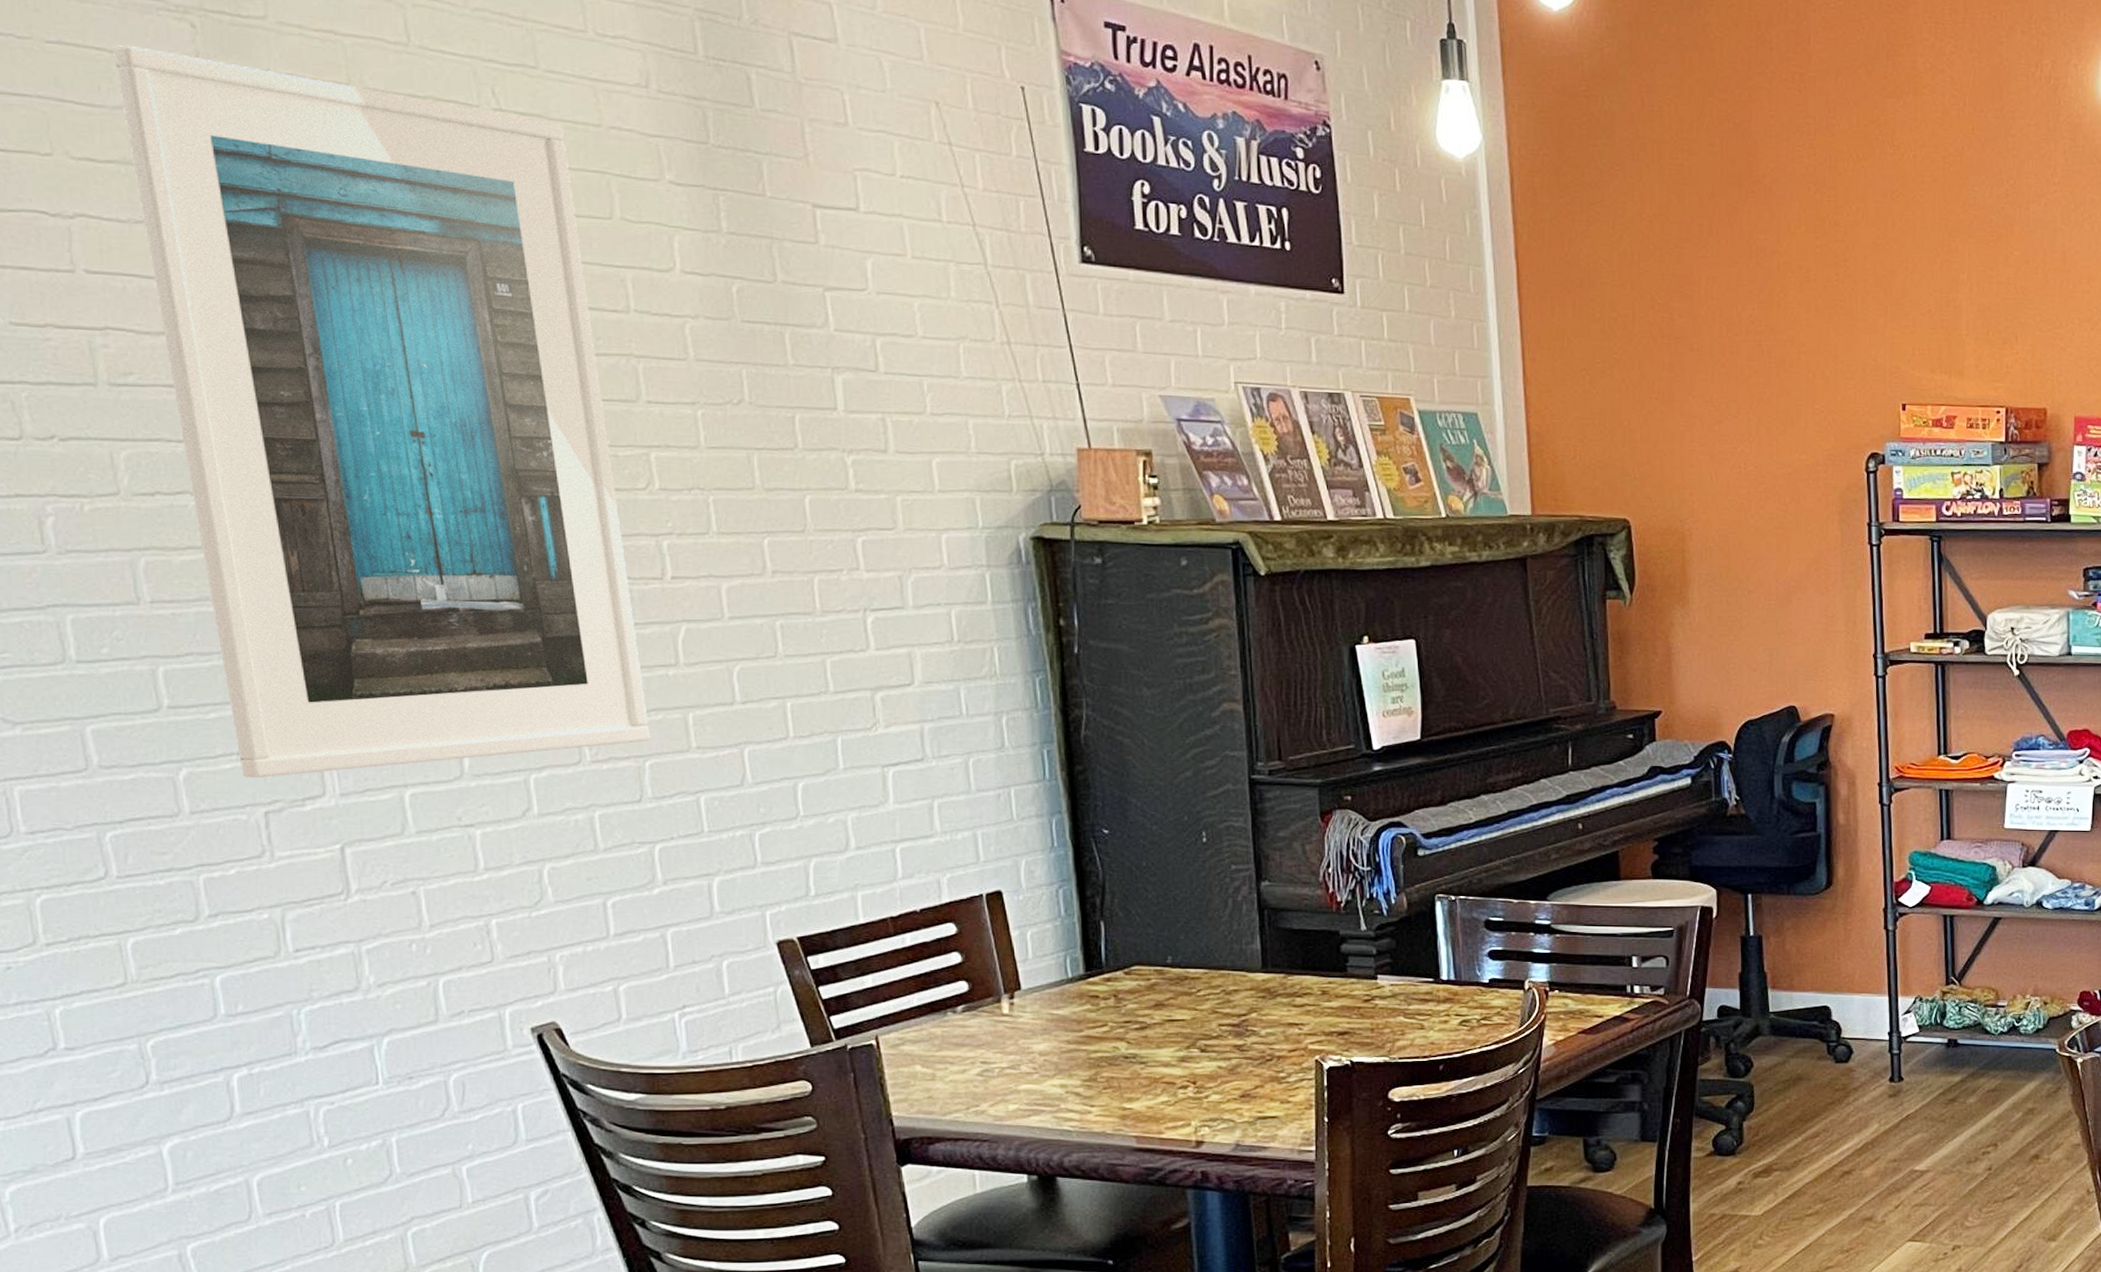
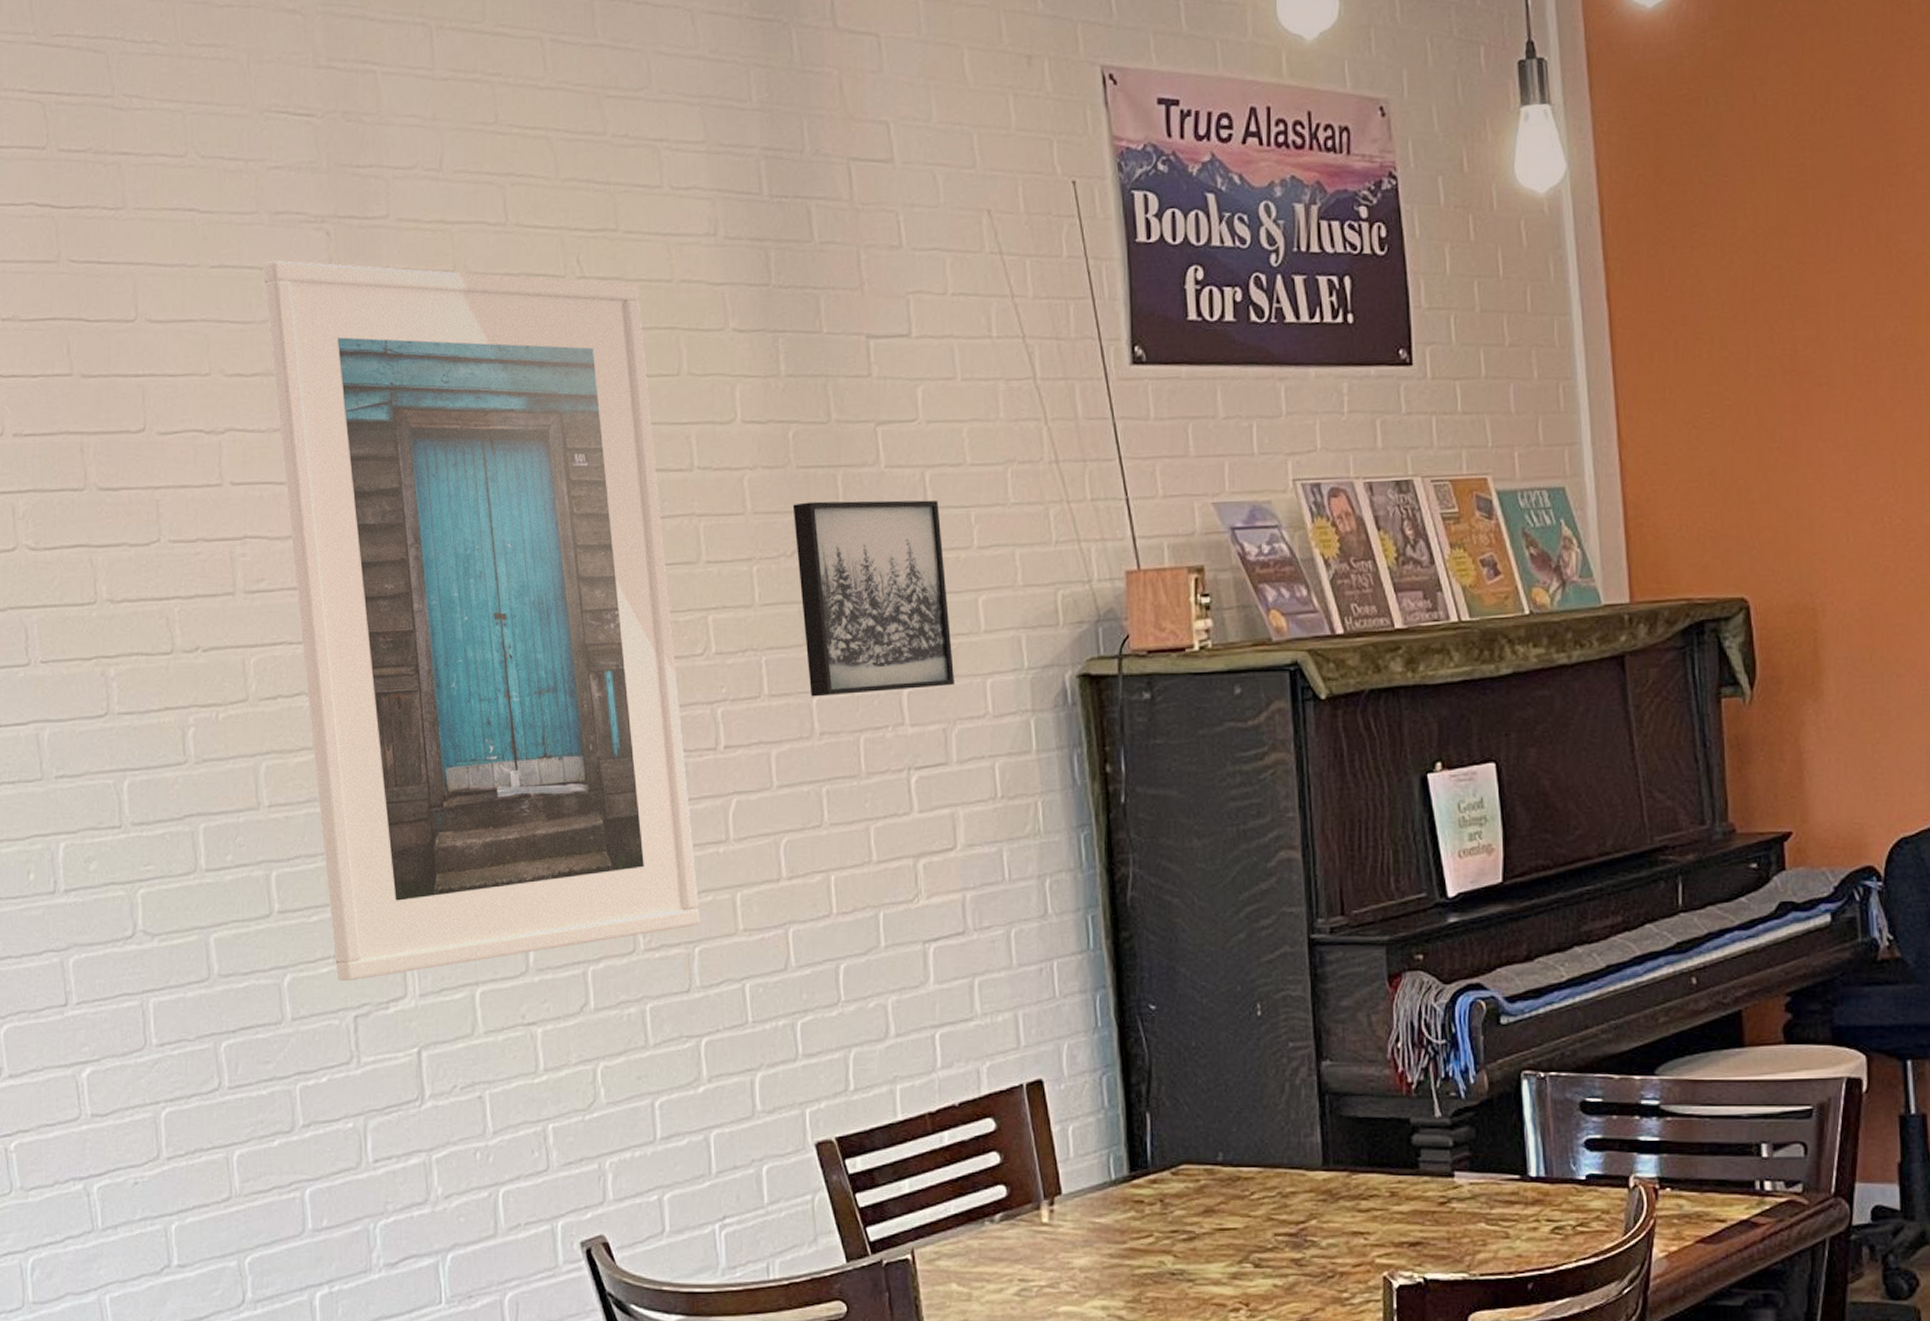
wall art: none [738,355,910,538] -> present [792,500,955,697]

